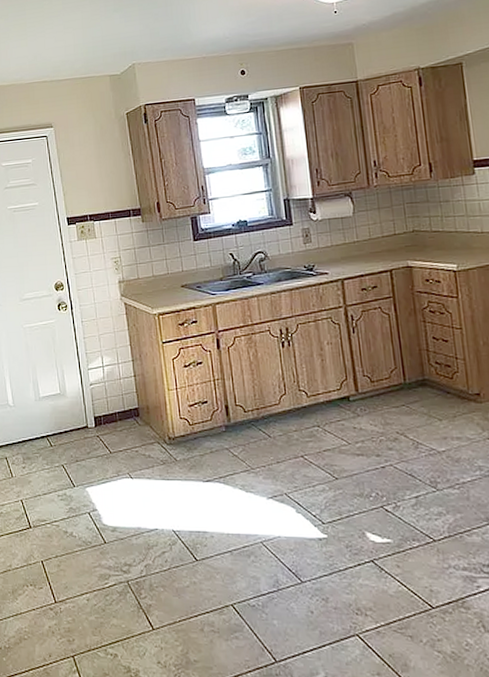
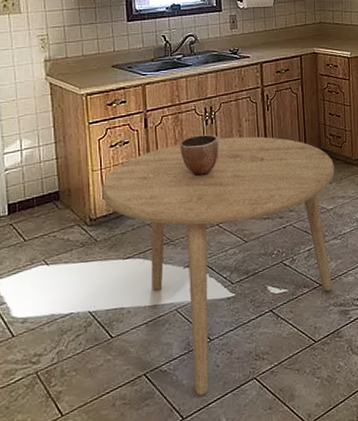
dining table: none [177,361,451,641] -> present [101,136,335,396]
decorative bowl: none [255,358,299,402] -> present [180,134,219,177]

